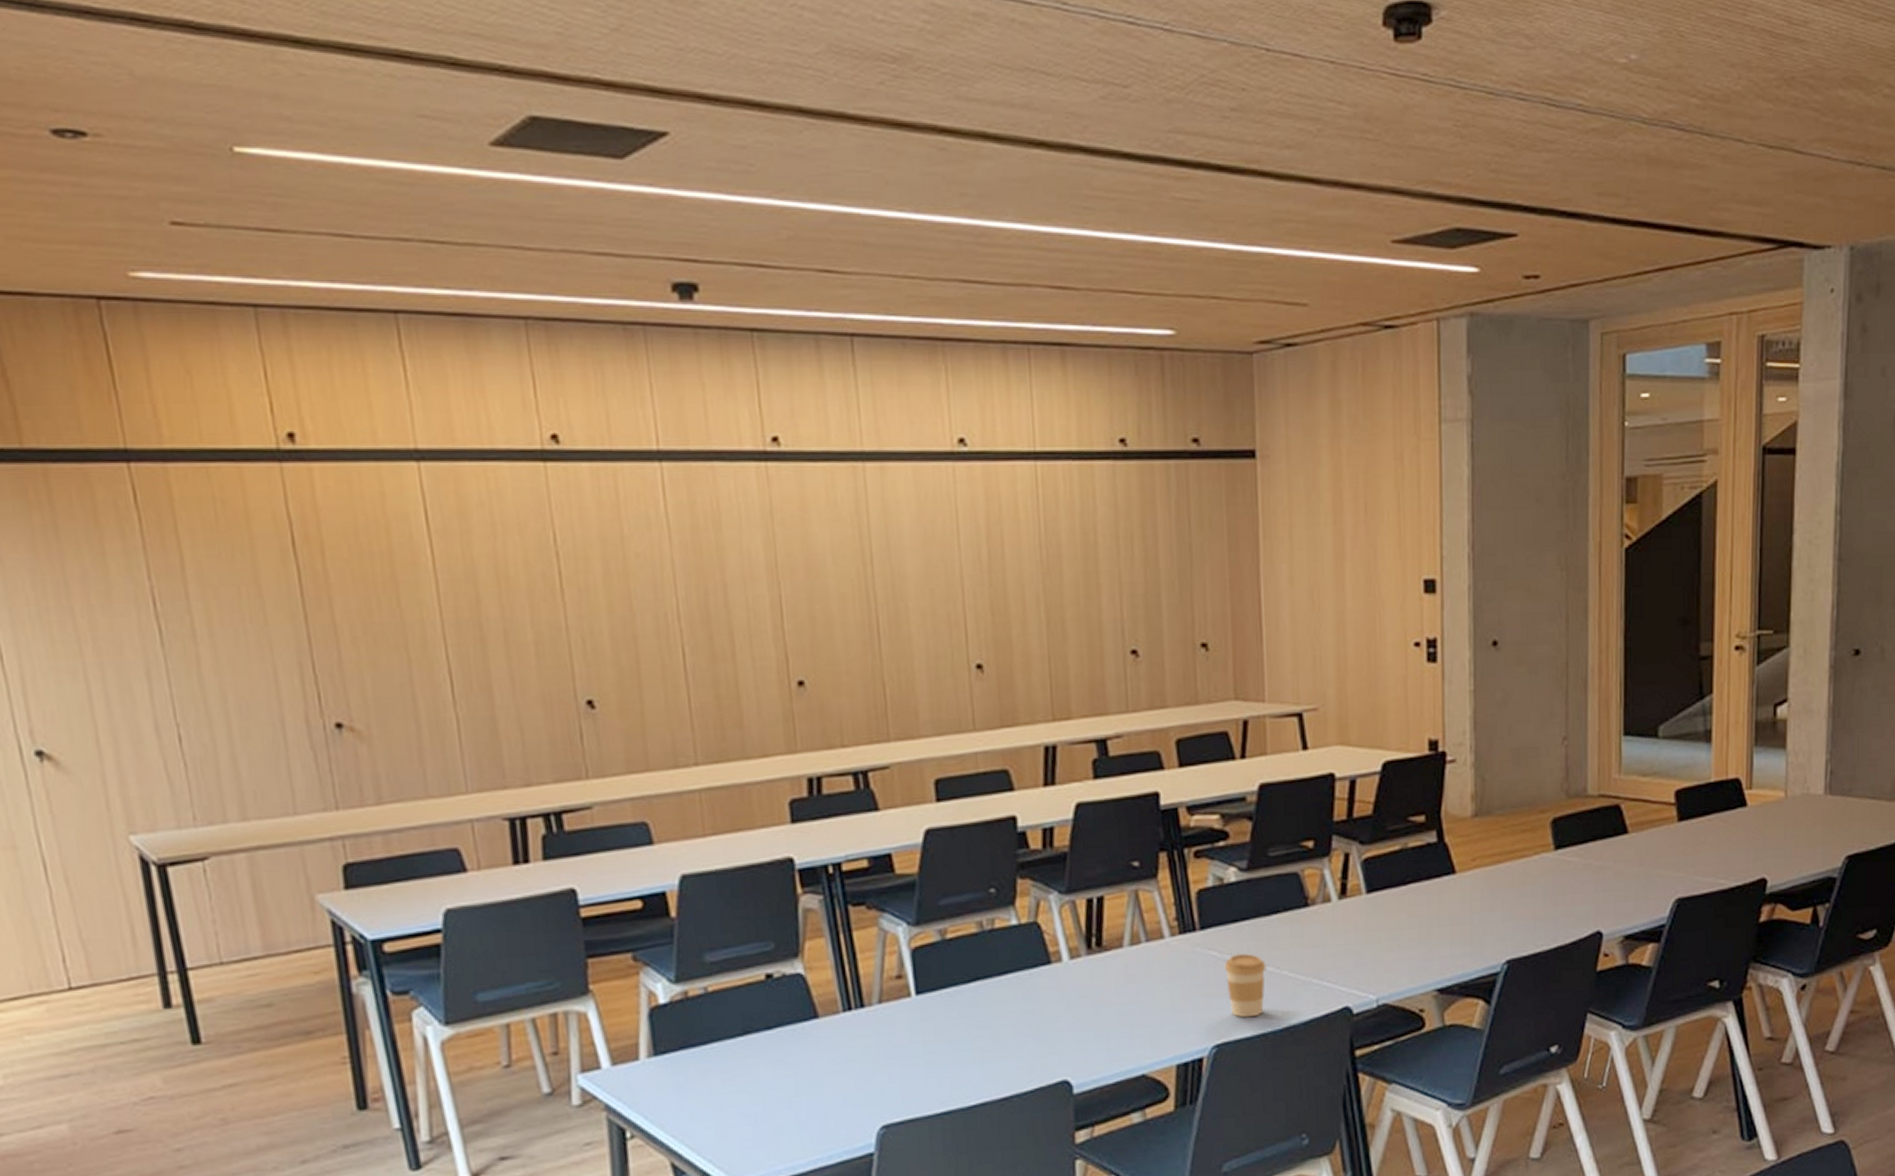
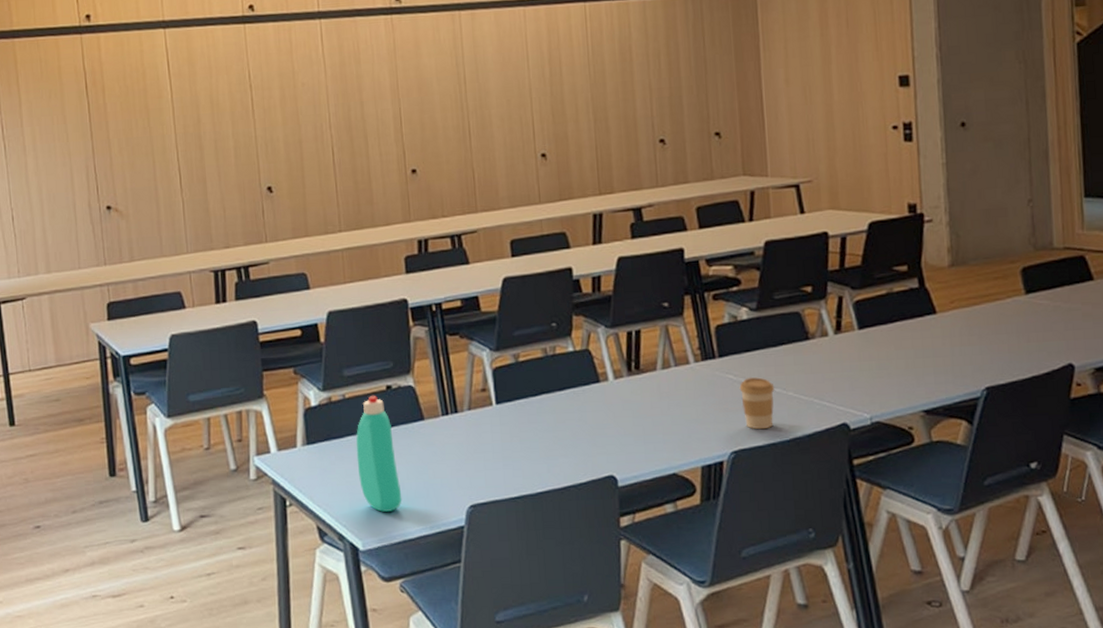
bottle: none [724,988,790,1140] -> present [356,396,402,512]

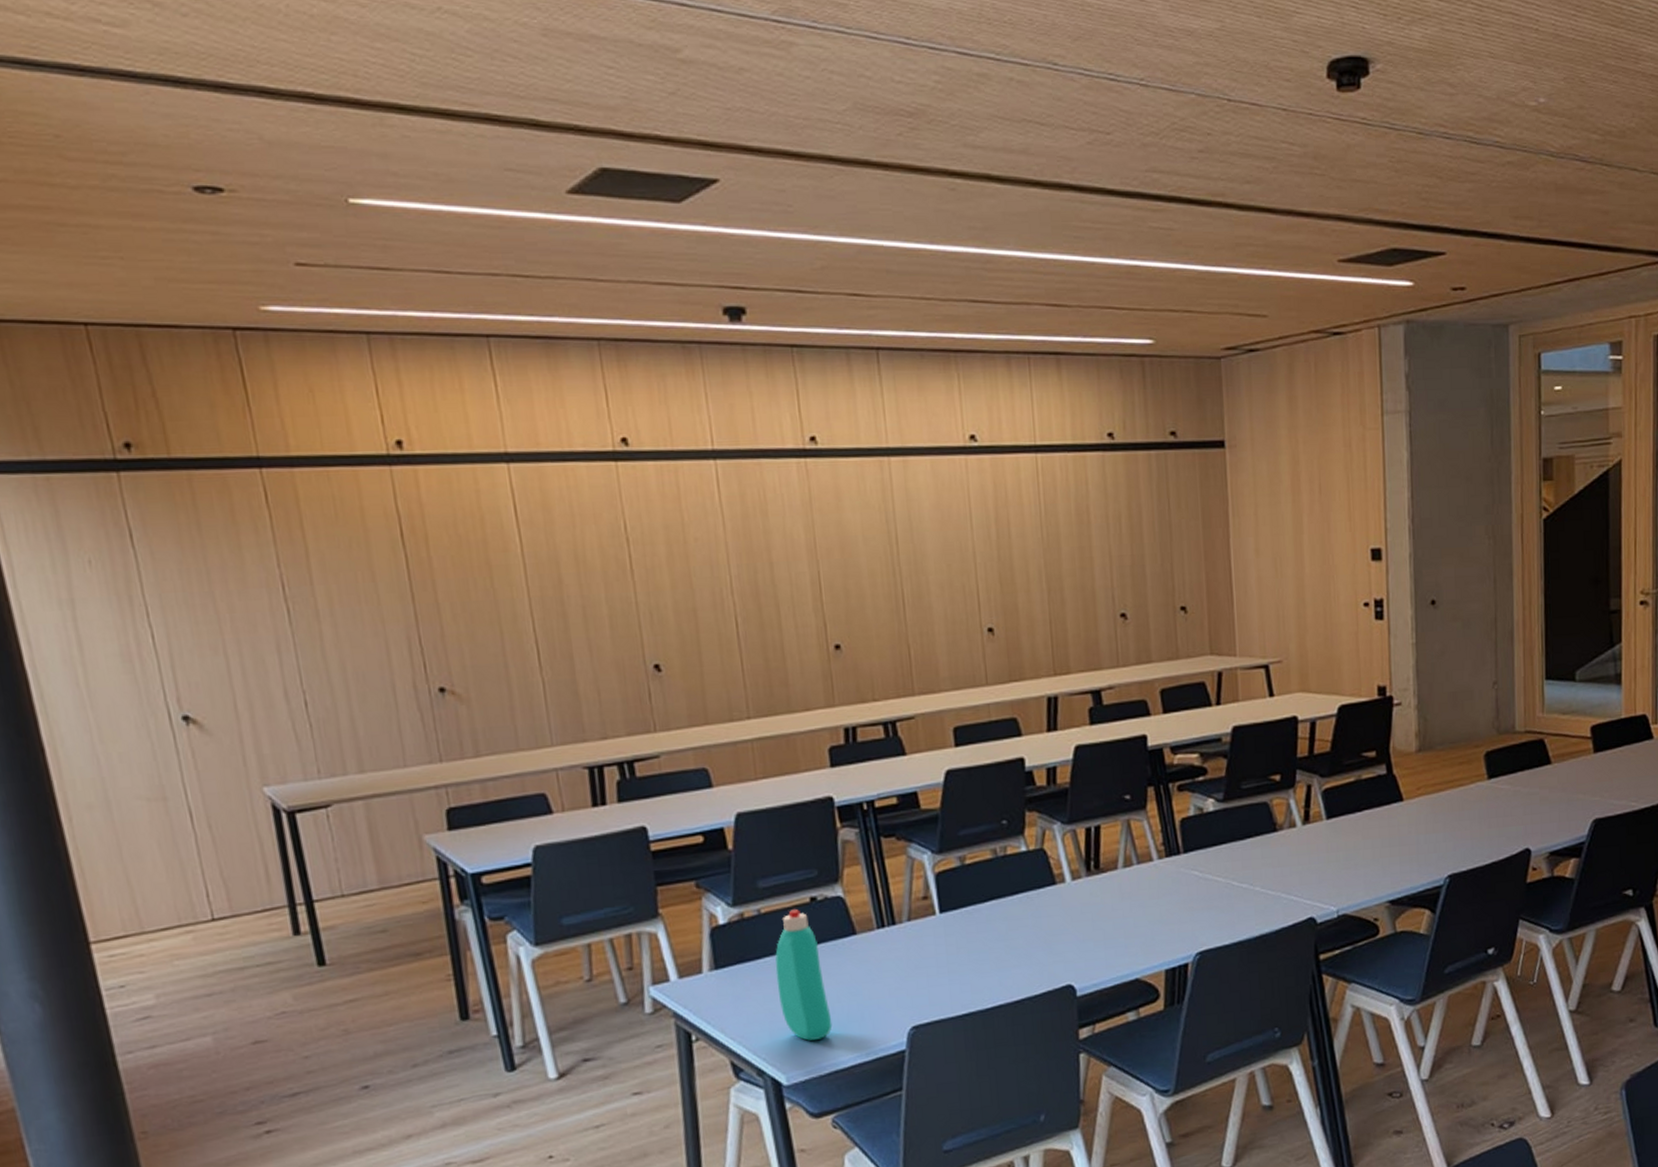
coffee cup: present [739,376,775,430] -> none [1205,872,1242,928]

